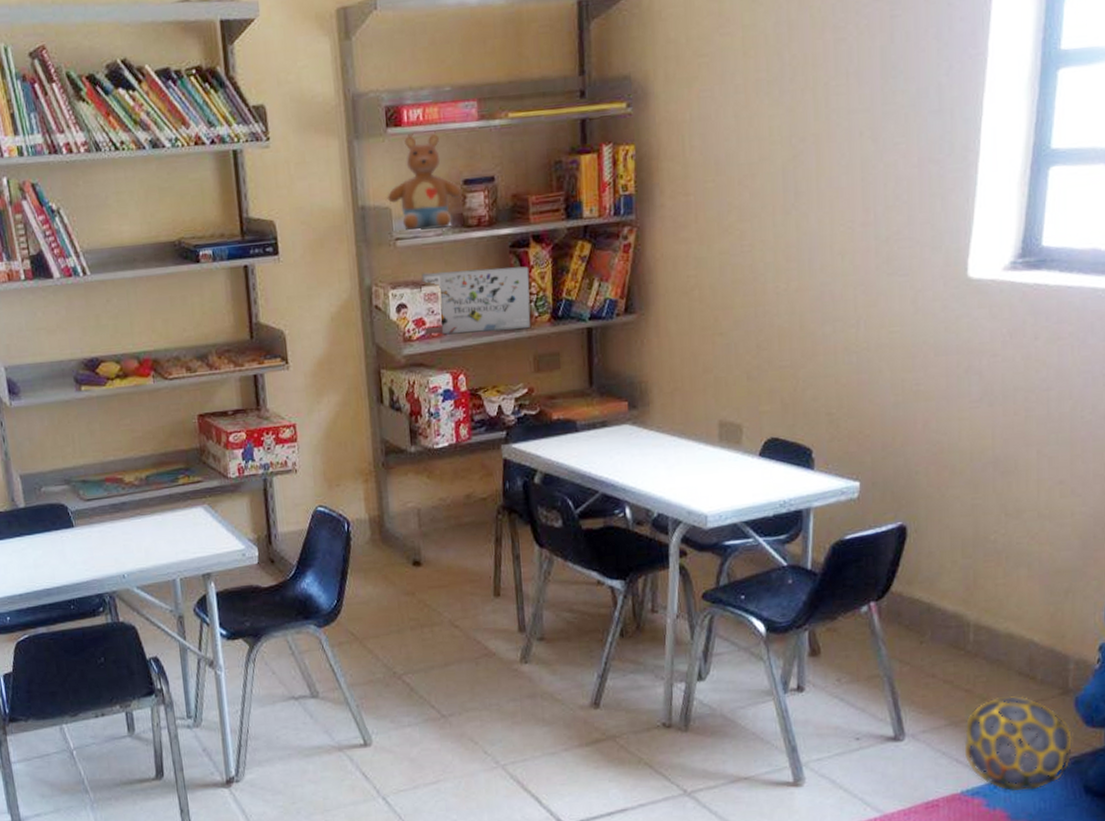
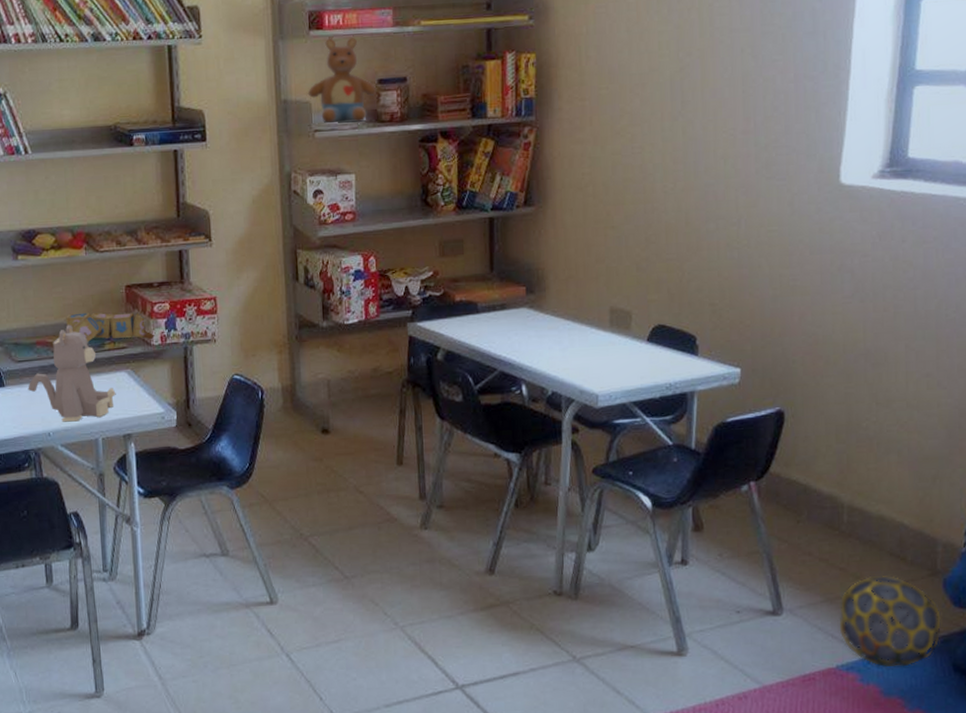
toy bear: none [98,459,193,563] -> present [28,324,116,422]
toy blocks: none [136,443,232,477] -> present [66,312,156,342]
toy set box: present [422,266,531,335] -> none [337,159,437,220]

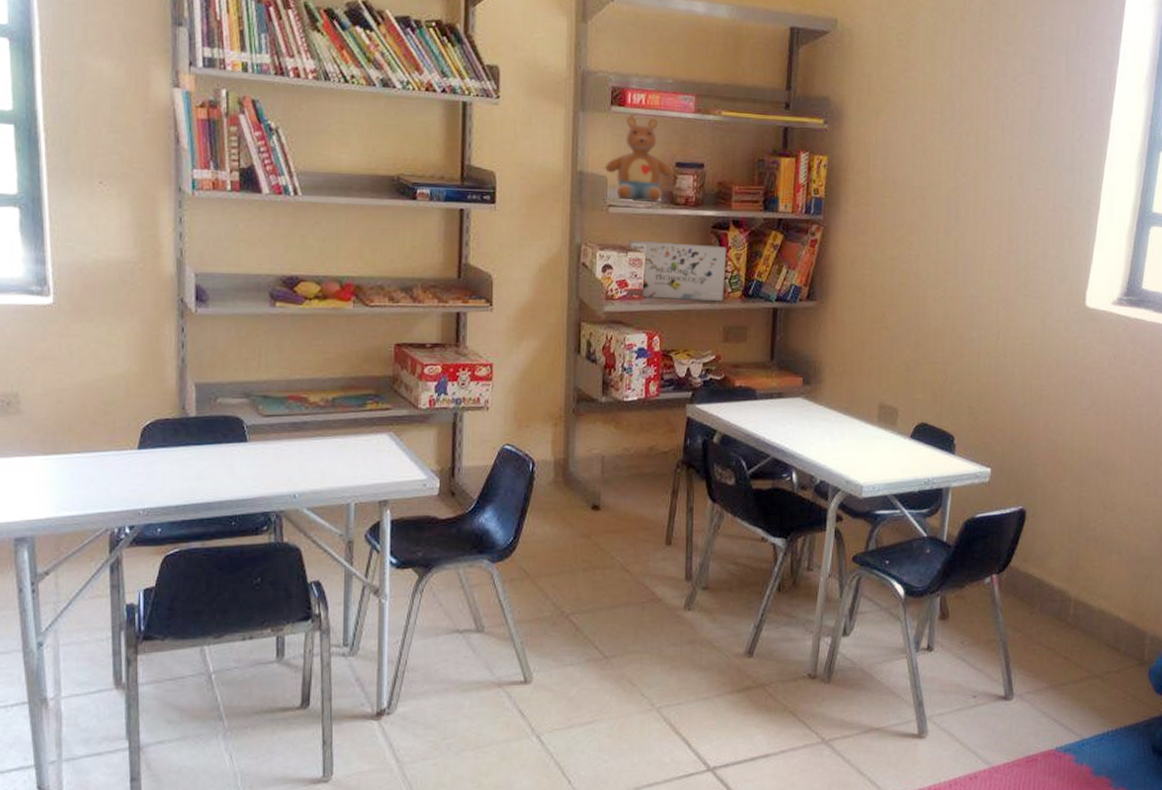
toy bear: present [28,324,116,422] -> none [274,380,375,484]
toy blocks: present [66,312,156,342] -> none [325,368,424,403]
toy set box: none [337,159,437,220] -> present [626,240,727,302]
ball: present [839,575,941,668] -> none [1060,664,1145,749]

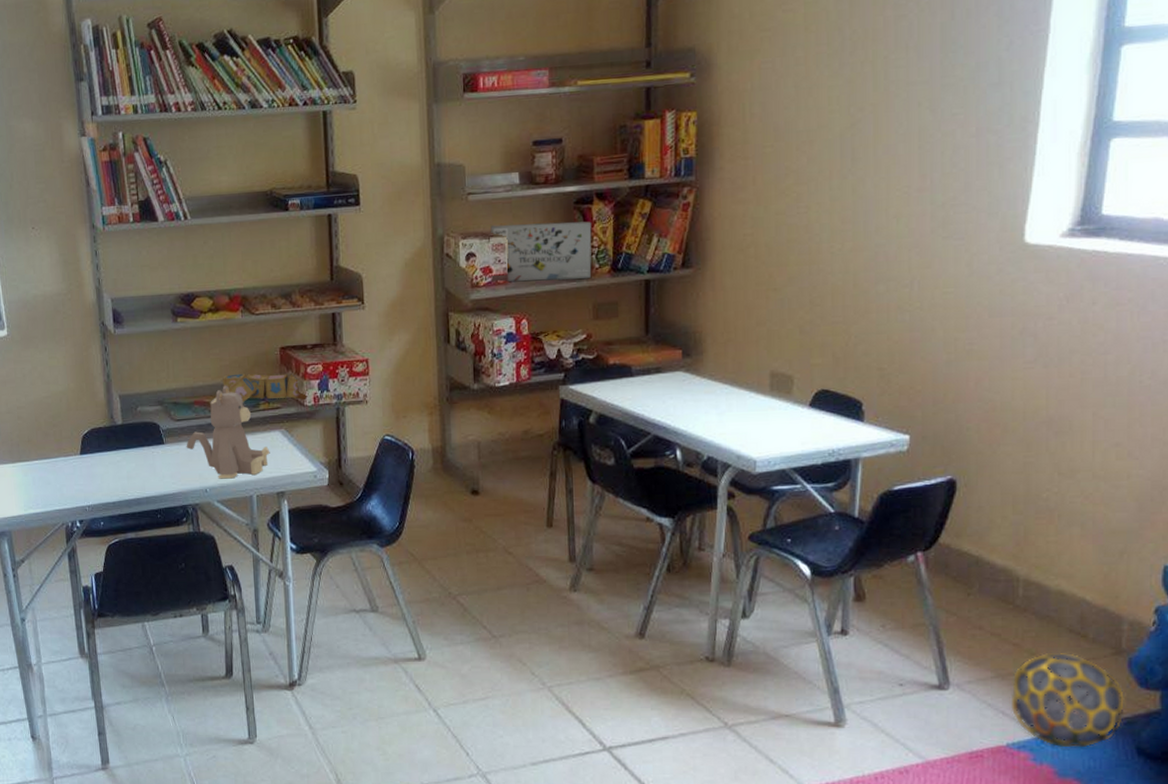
toy bear: none [274,380,375,484] -> present [186,385,270,479]
toy blocks: none [325,368,424,403] -> present [223,373,309,402]
stuffed toy: present [605,116,674,202] -> none [462,99,532,186]
ball: none [1060,664,1145,749] -> present [1011,652,1124,748]

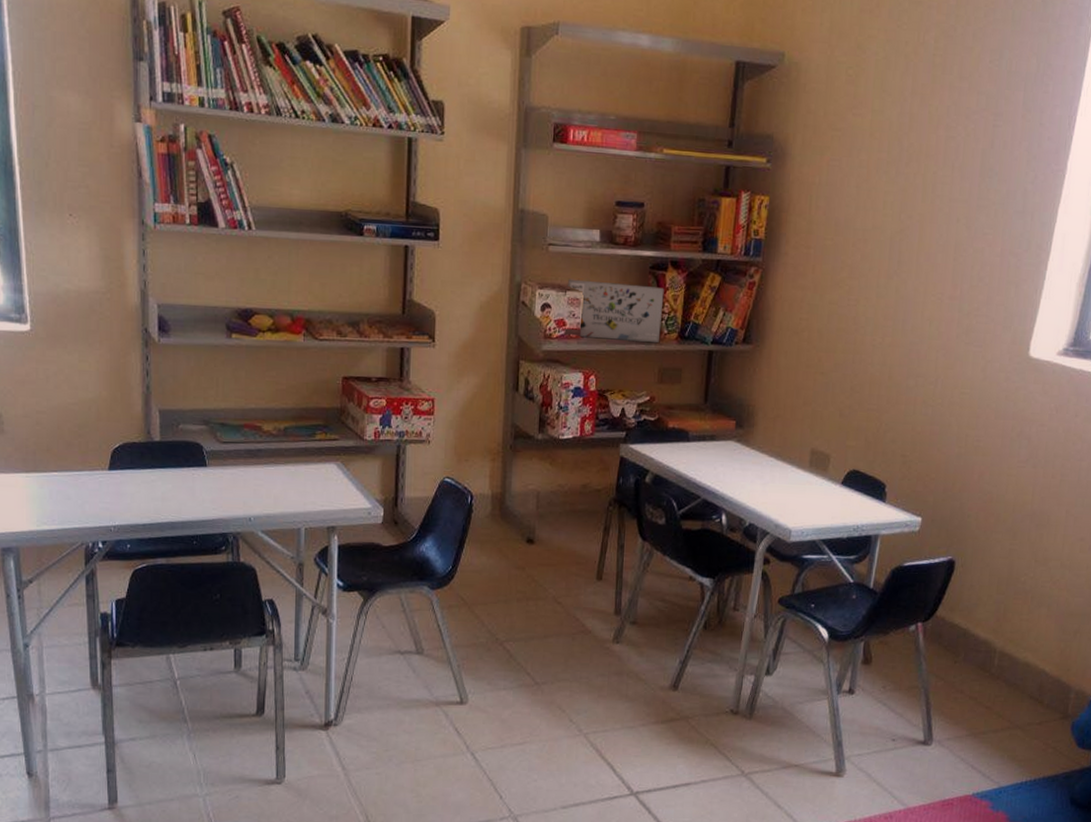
toy bear: present [186,385,270,479] -> none [231,410,323,509]
toy blocks: present [223,373,309,402] -> none [277,399,369,435]
ball: present [1011,652,1124,748] -> none [978,715,1066,798]

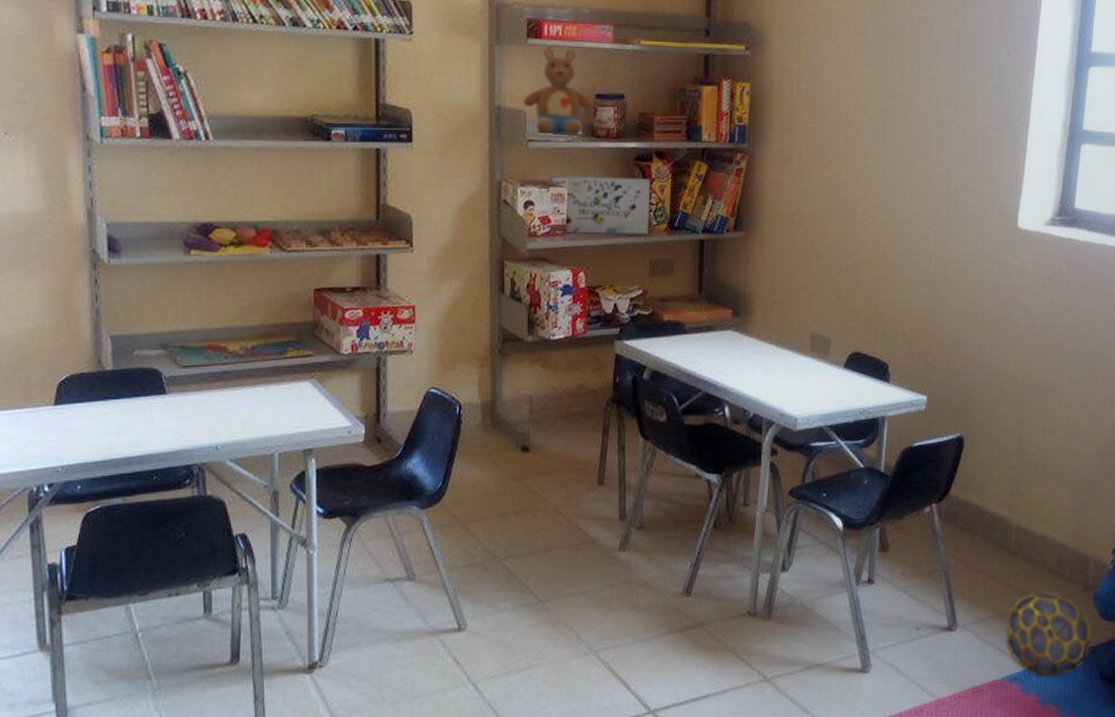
stuffed toy: none [546,153,614,241] -> present [524,48,594,135]
ball: none [978,715,1066,798] -> present [1005,591,1091,678]

